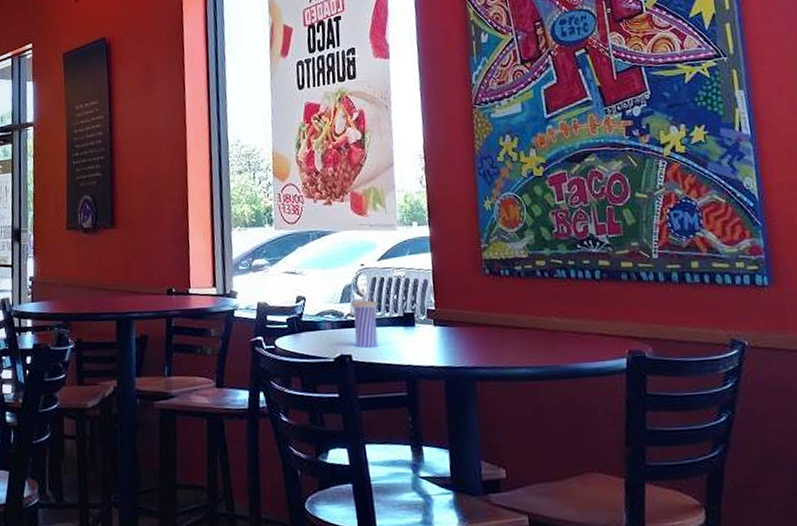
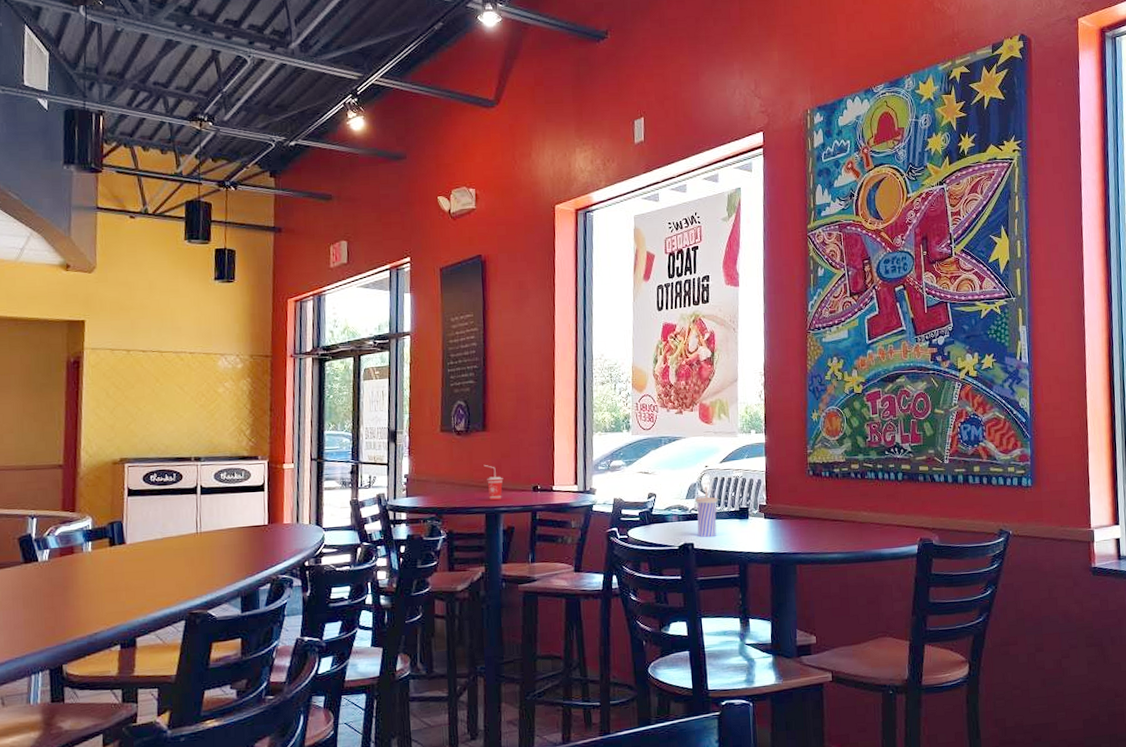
beverage cup: none [113,265,135,306] -> present [484,464,503,501]

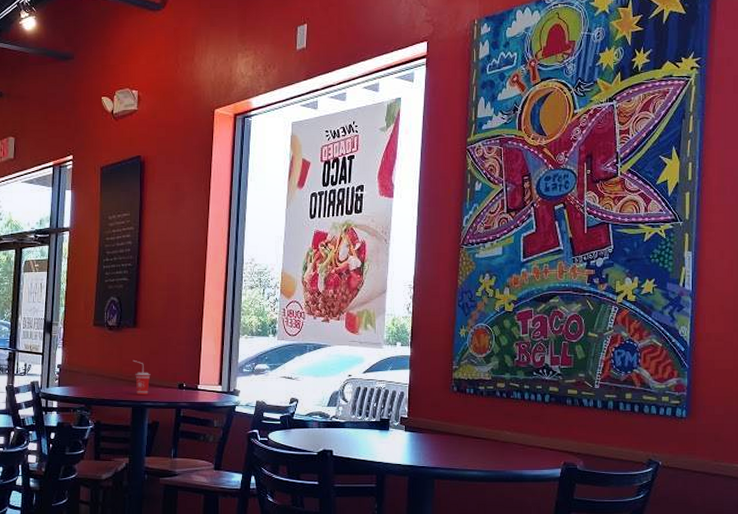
beverage cup: present [695,486,718,538] -> none [337,395,359,446]

